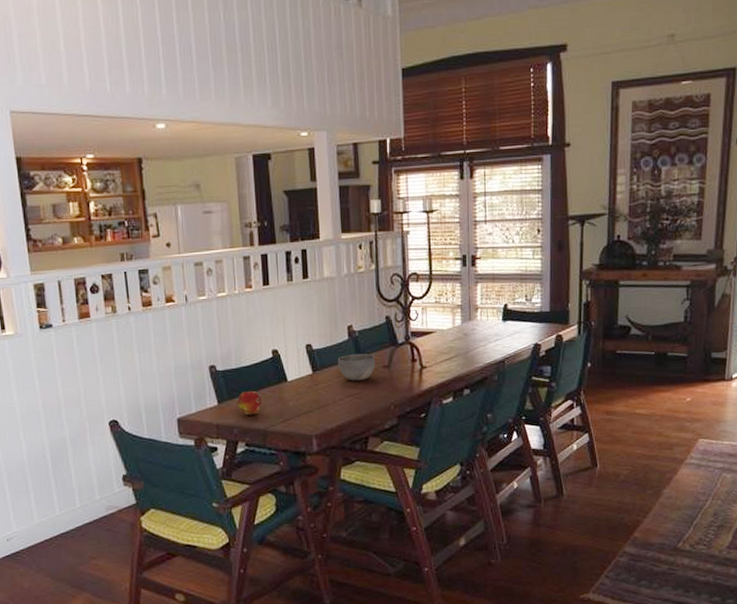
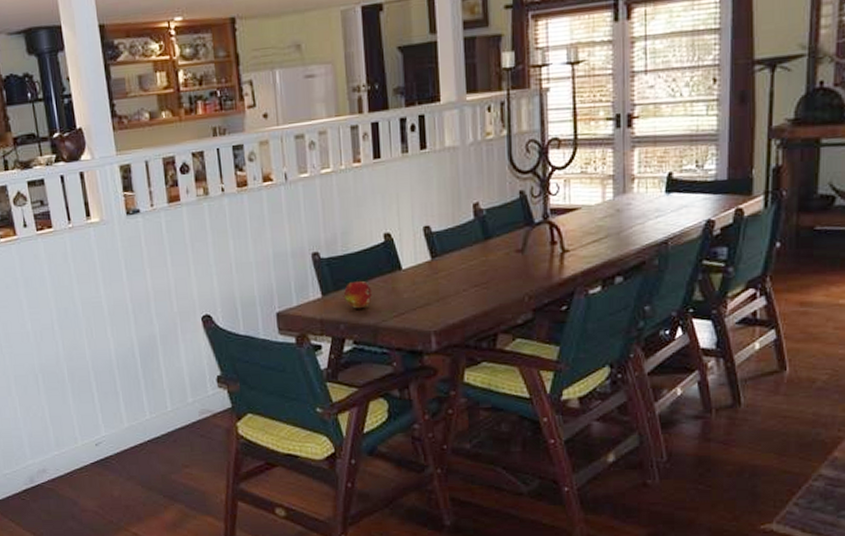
bowl: present [337,354,375,381] -> none [461,236,506,268]

